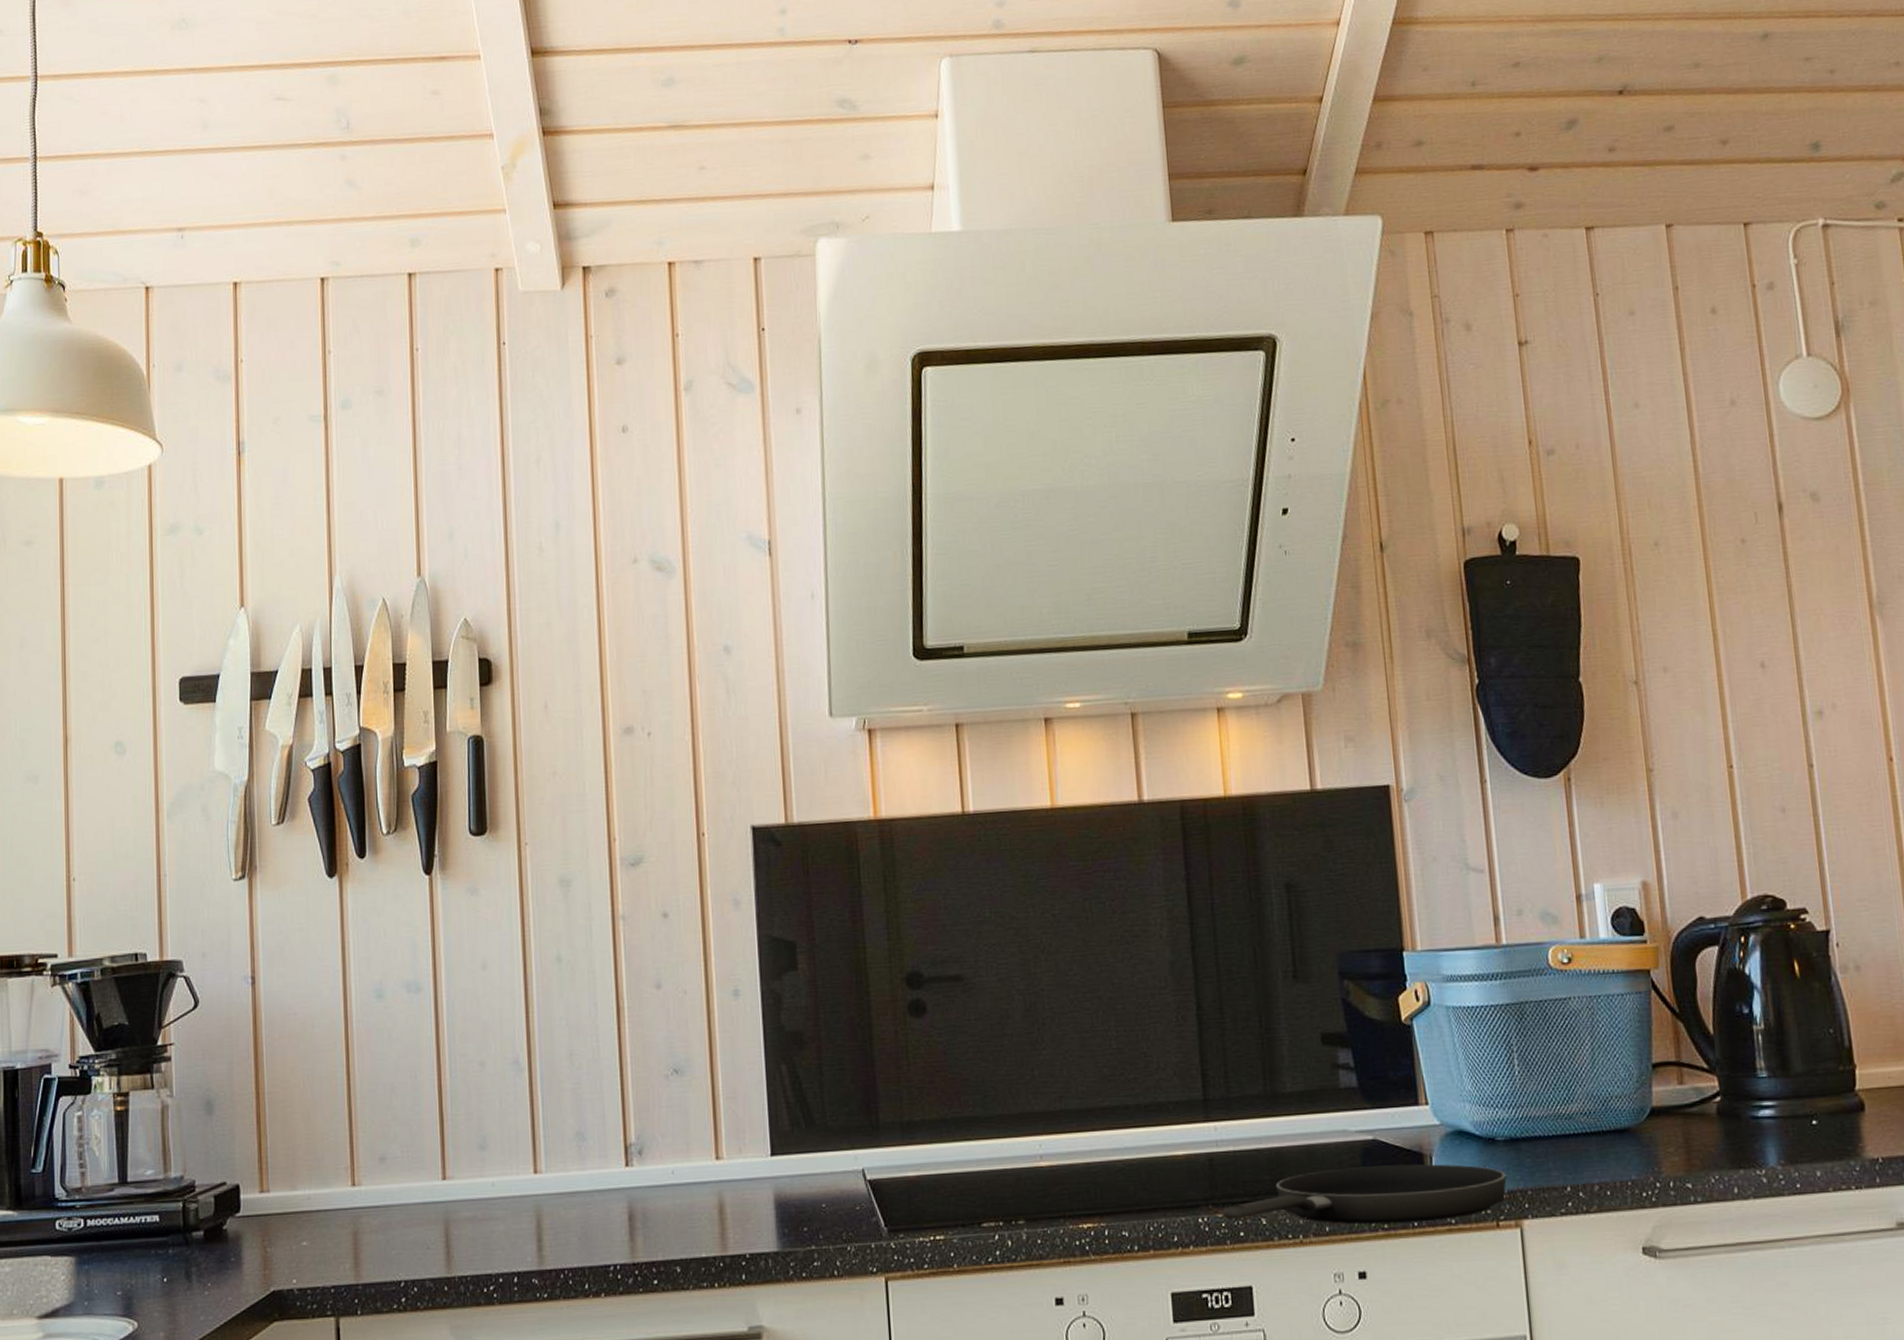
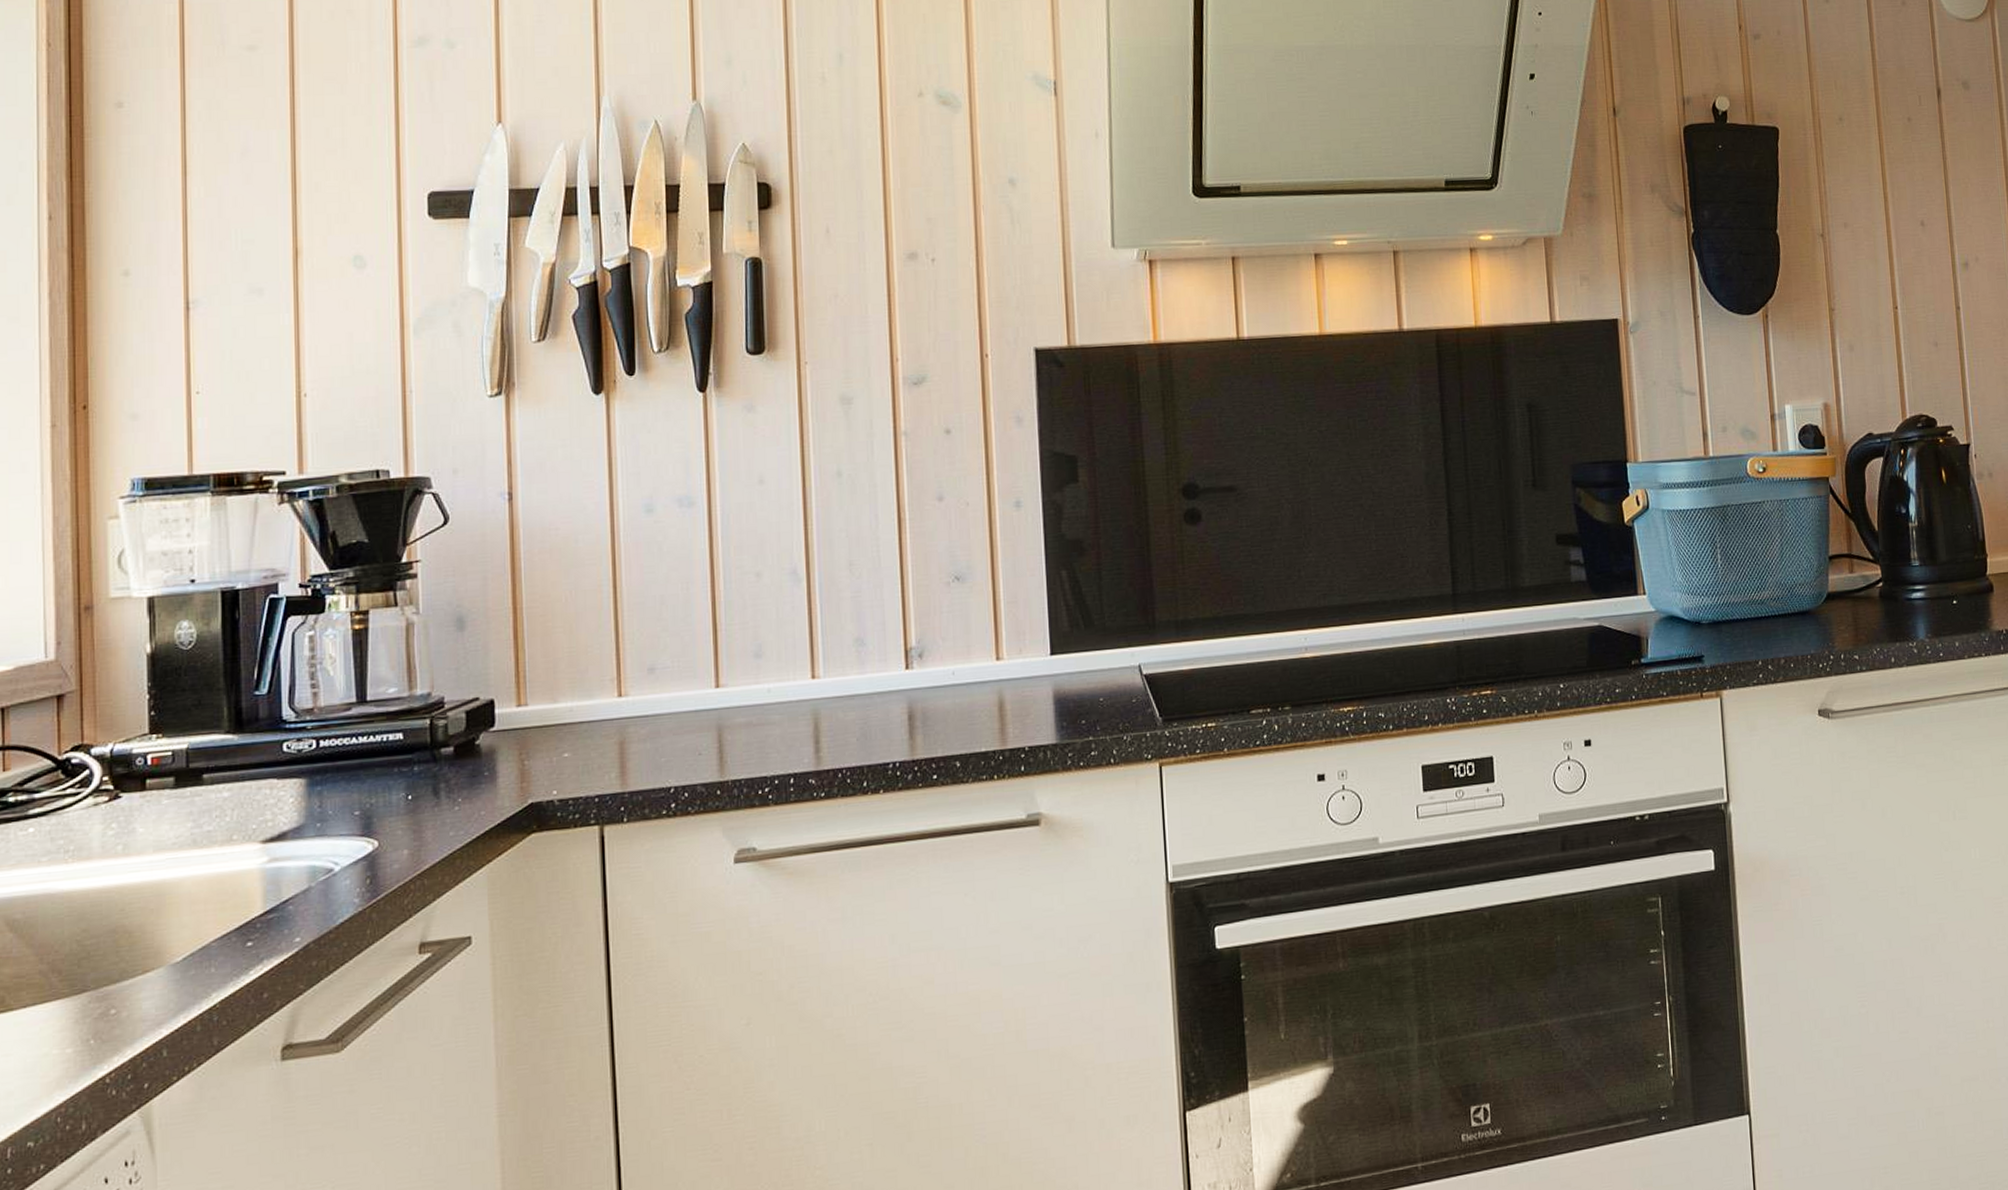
frying pan: present [1221,1164,1507,1225] -> none [1467,645,1710,700]

